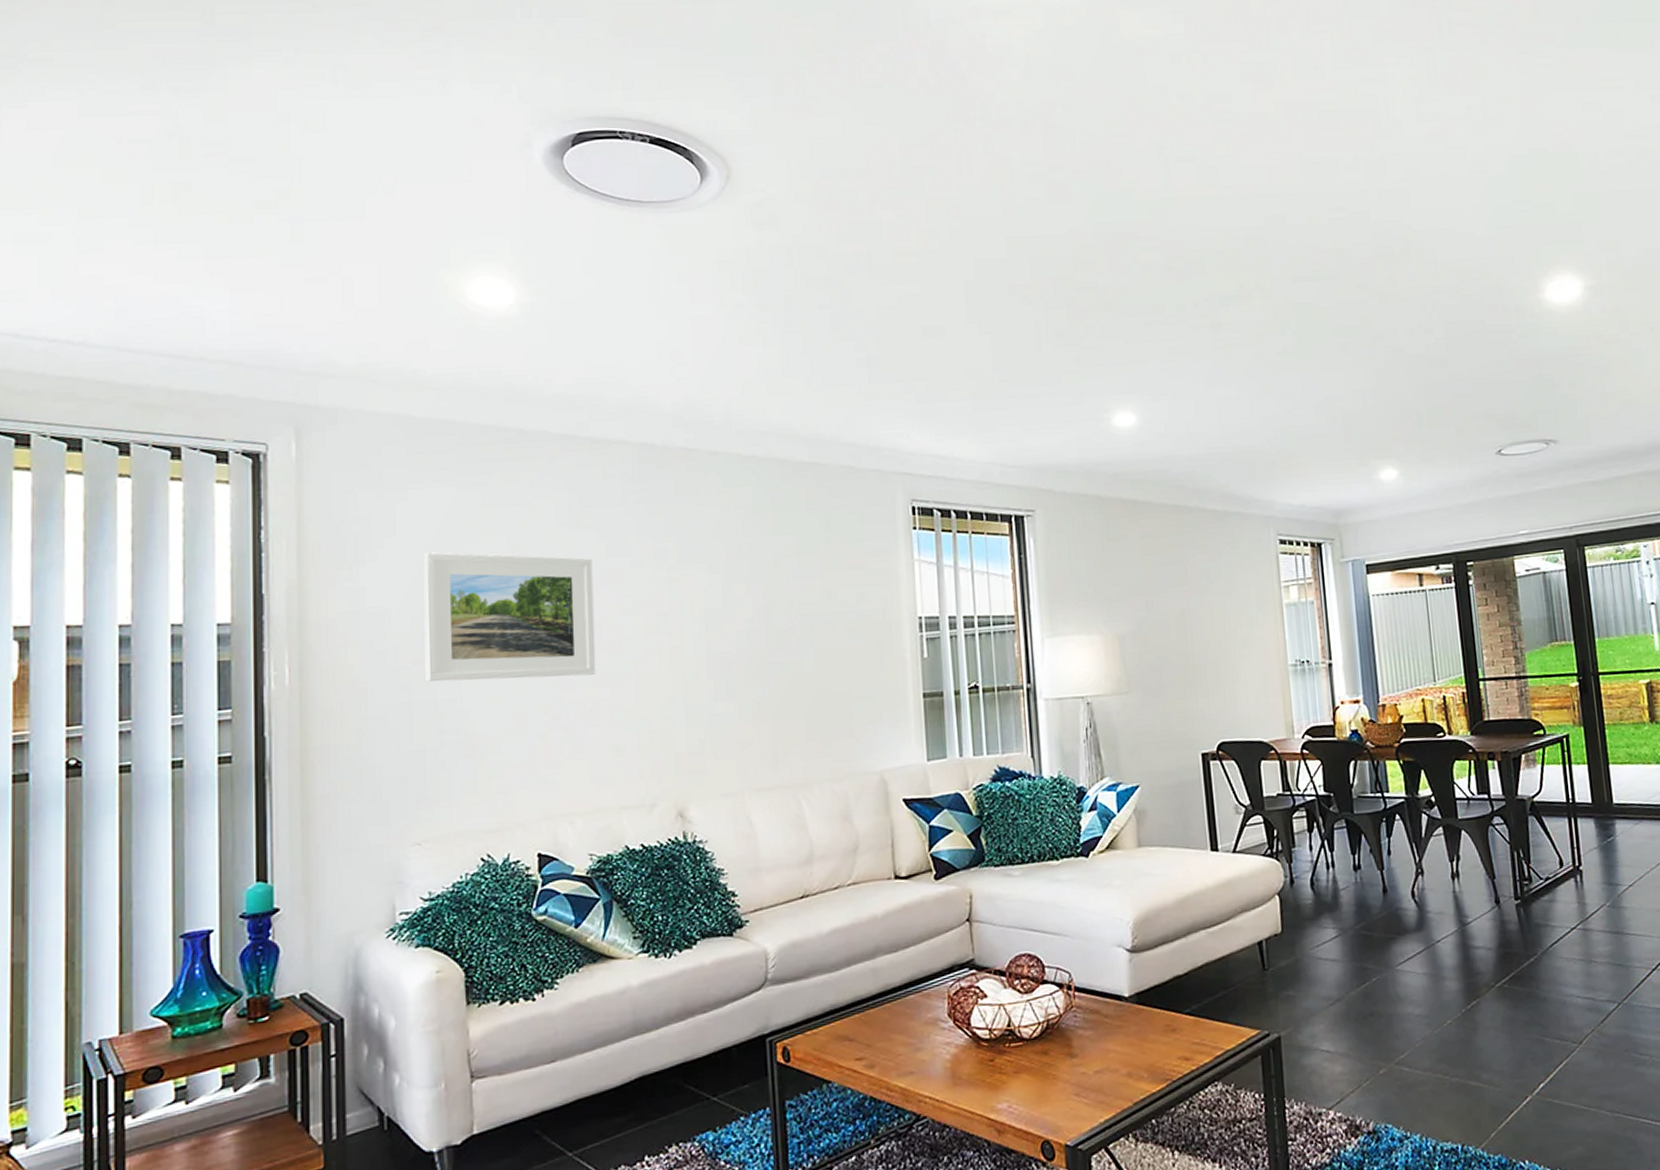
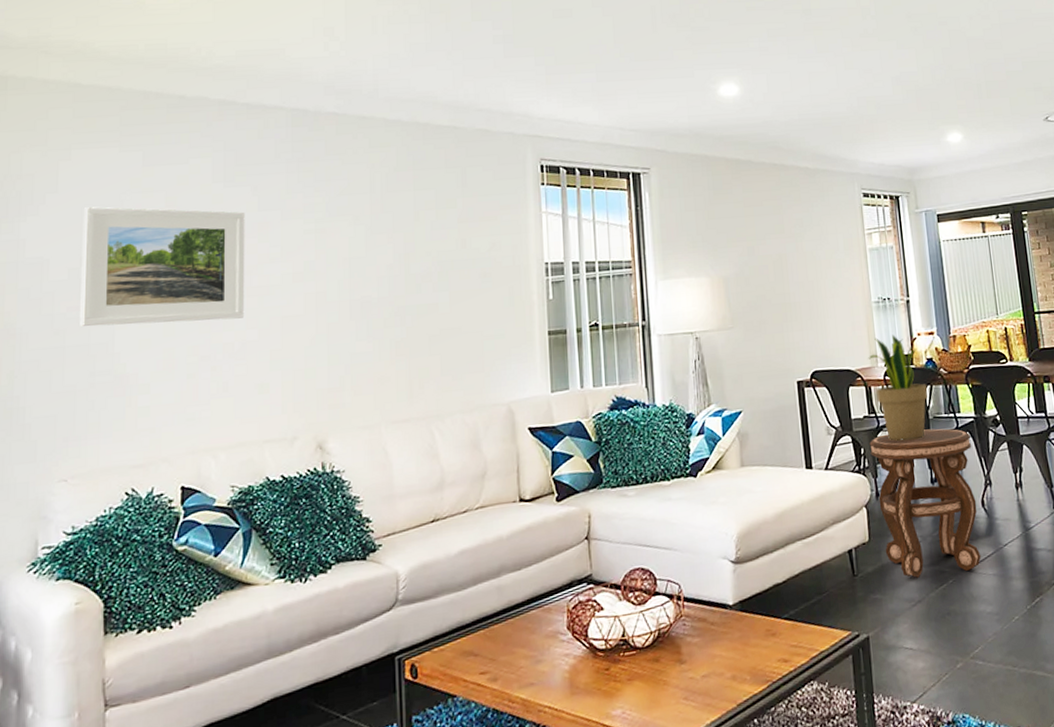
potted plant: none [1283,702,1352,823] -> present [868,335,929,441]
side table: none [1283,809,1410,975] -> present [869,428,982,578]

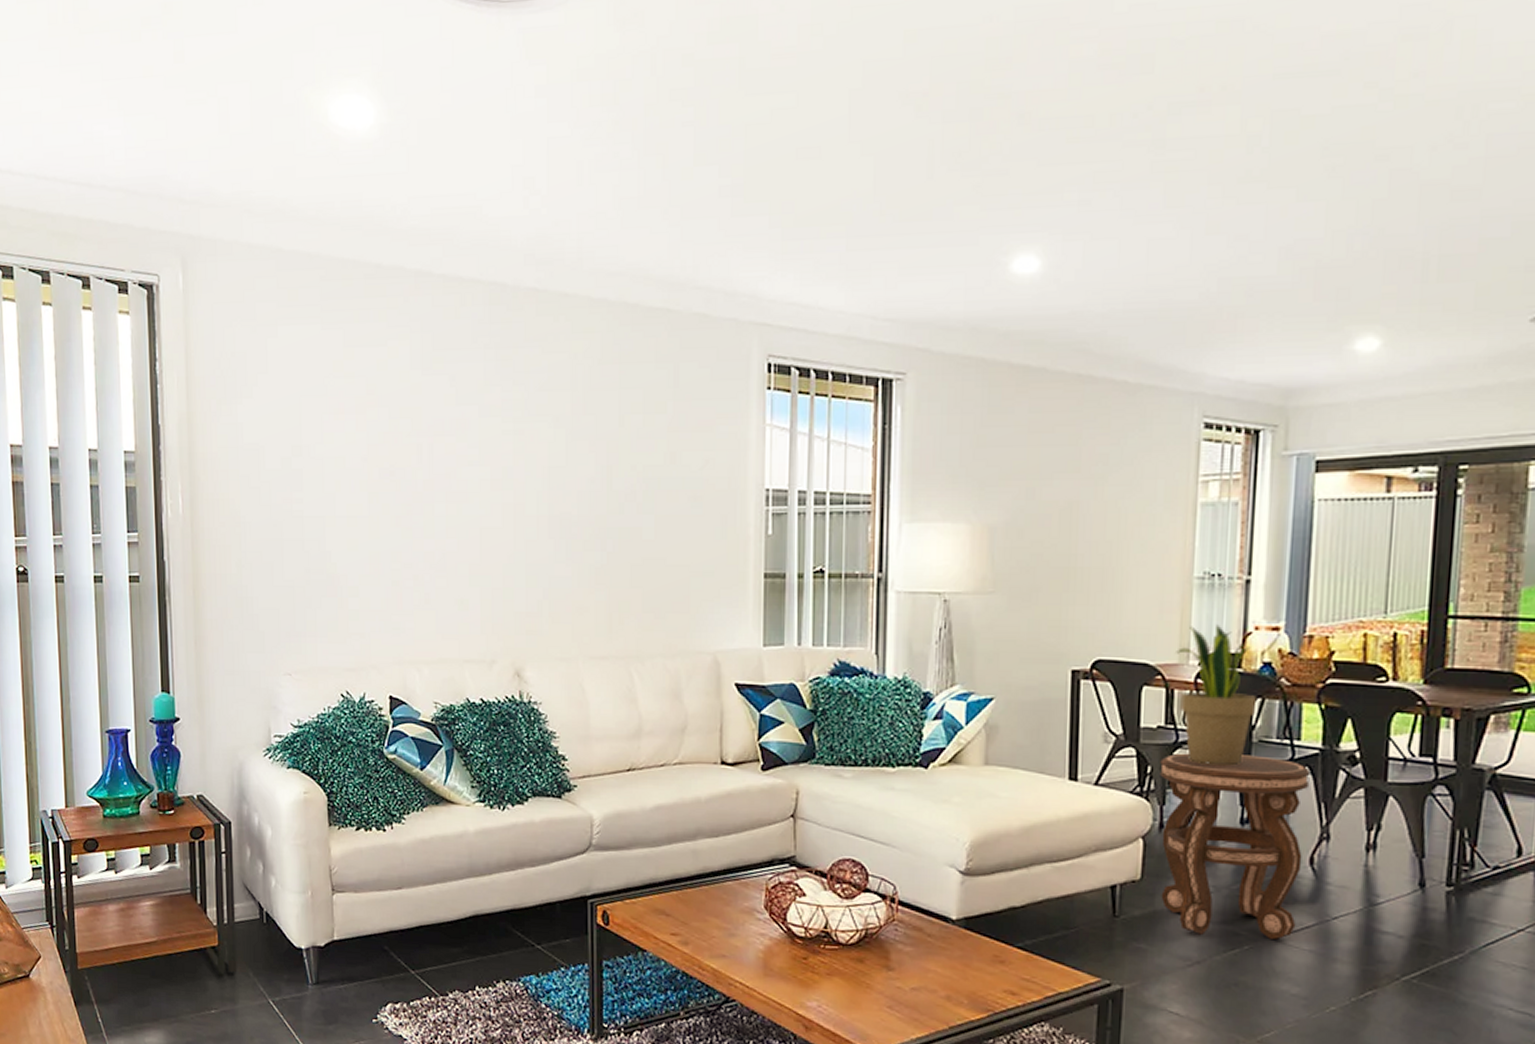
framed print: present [80,207,245,327] -> none [292,391,444,526]

